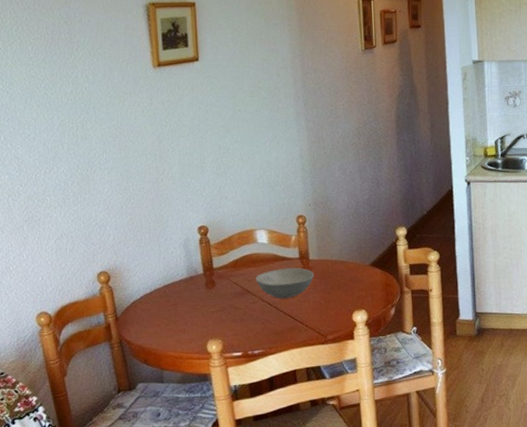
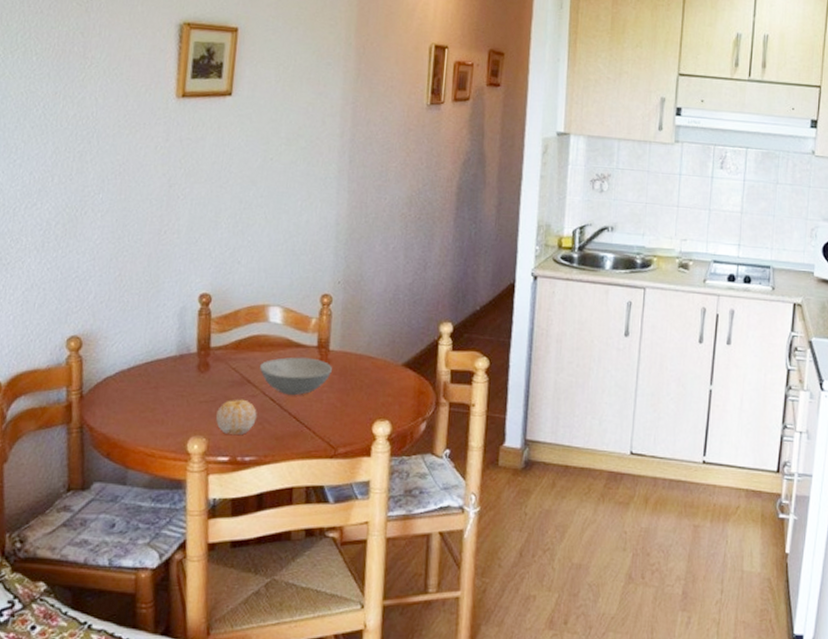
fruit: none [227,306,259,335] -> present [216,399,257,435]

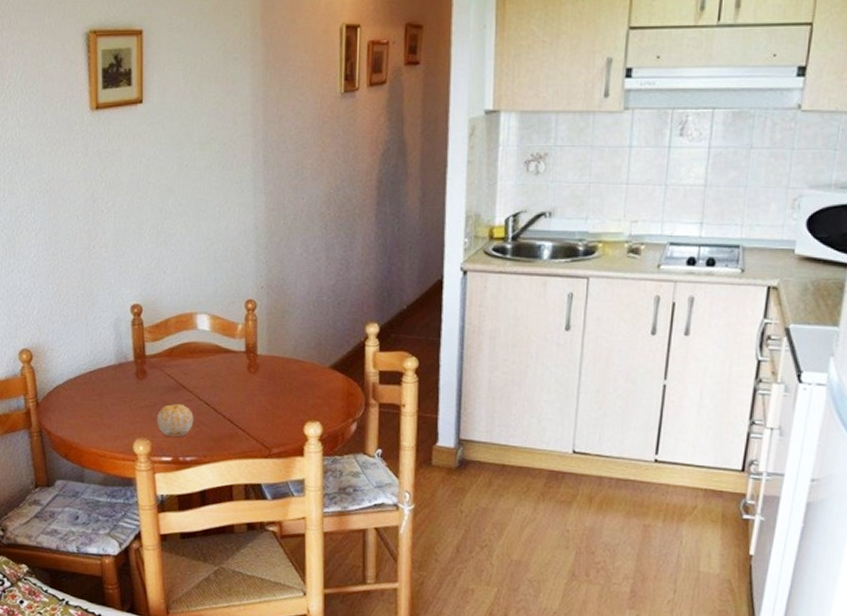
soup bowl: present [260,357,332,396] -> none [193,362,261,400]

